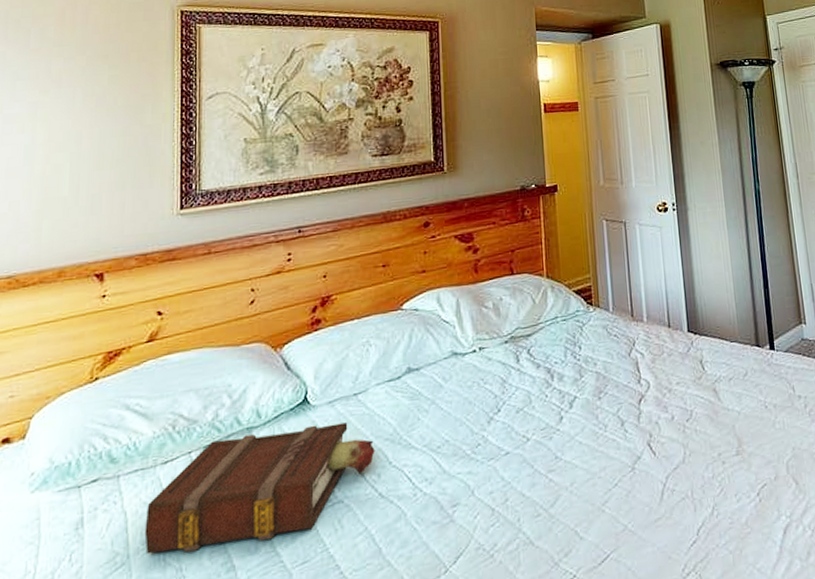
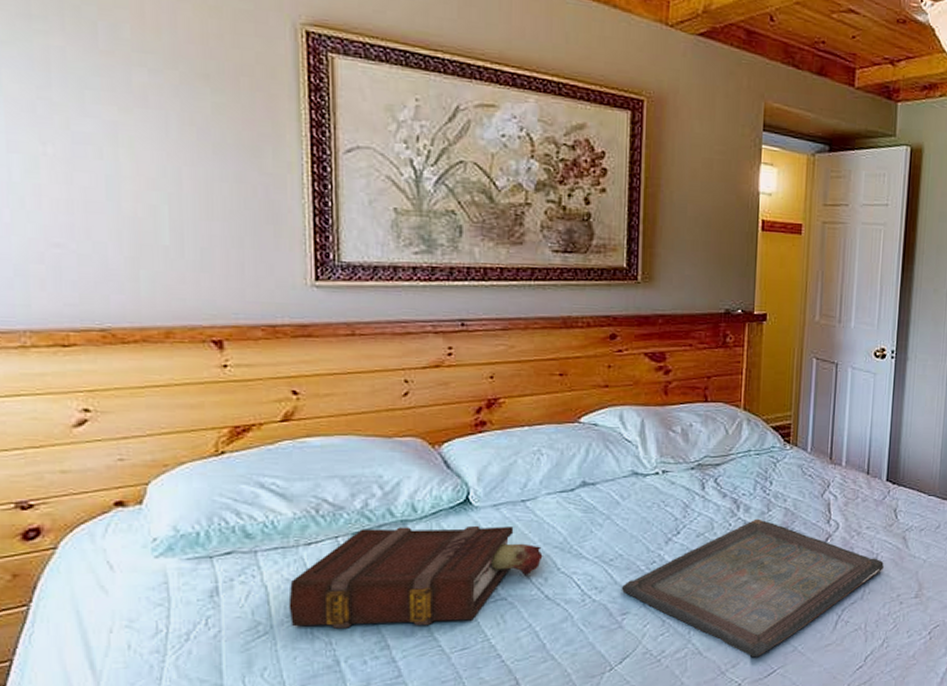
serving tray: none [449,386,700,543] -> present [621,519,884,658]

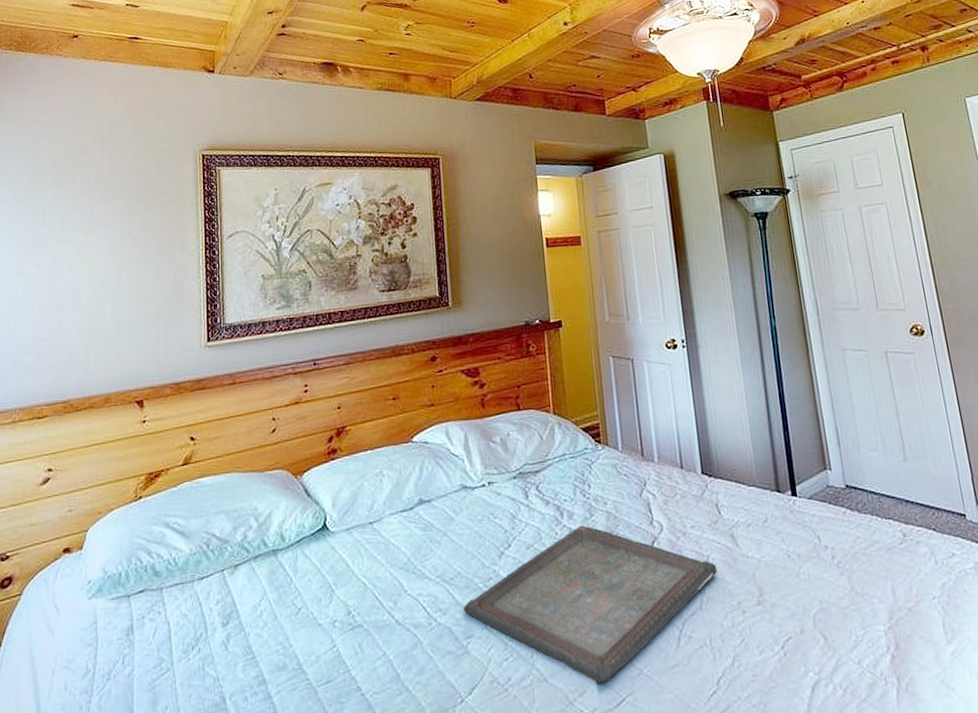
book: present [288,525,543,629] -> none [185,549,391,664]

